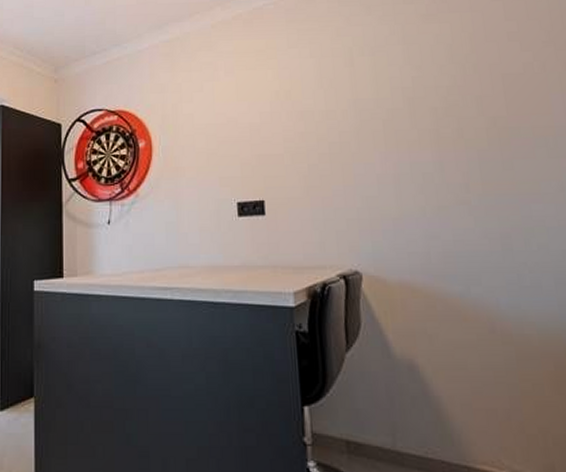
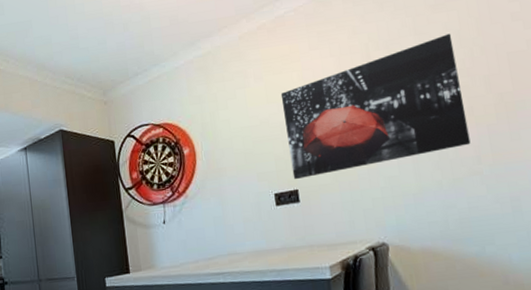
wall art: none [252,47,459,189] -> present [280,33,471,180]

